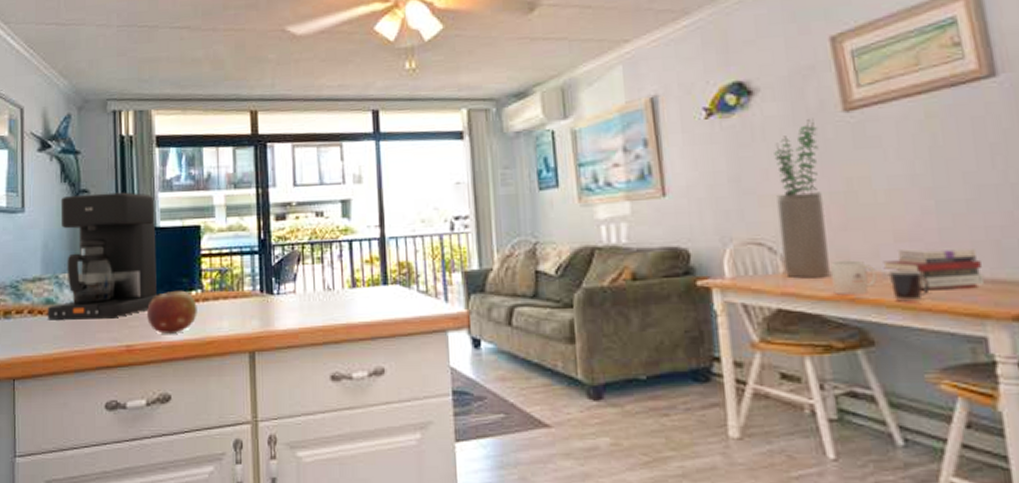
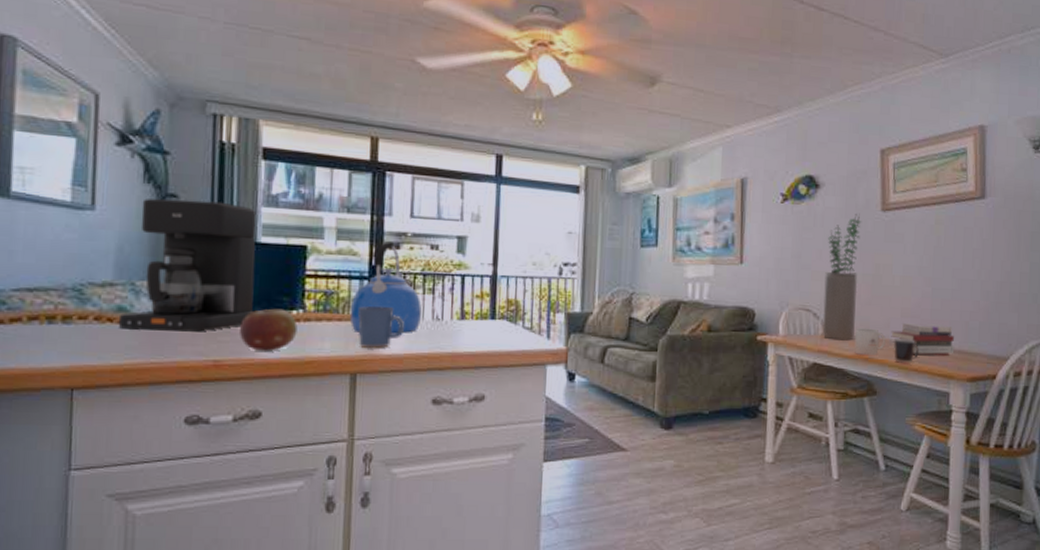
kettle: none [244,213,314,309] -> present [349,241,423,334]
mug: none [252,281,298,325] -> present [358,306,405,349]

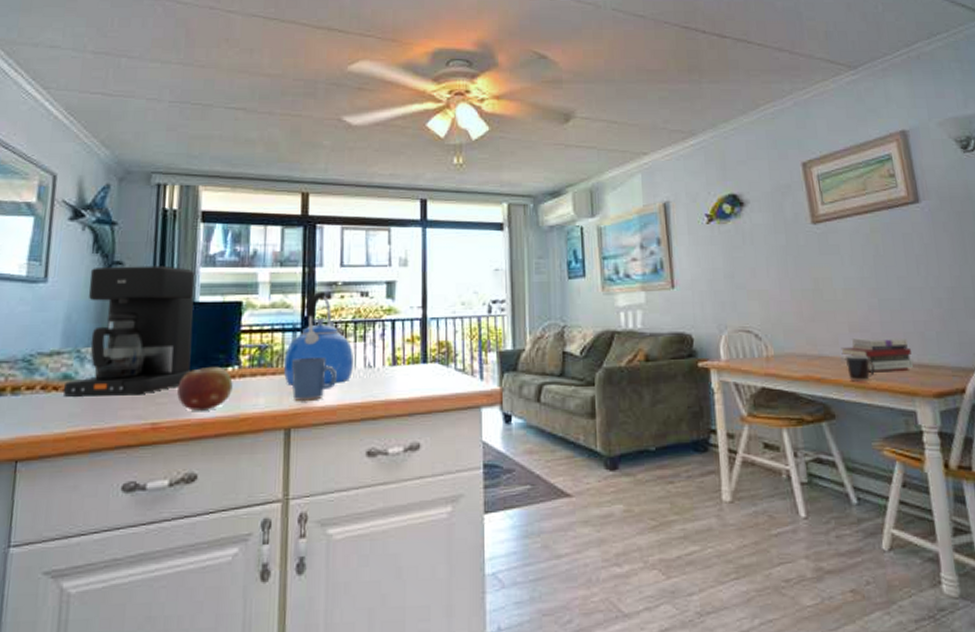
vase: present [822,214,862,342] -> none [760,229,802,363]
mug: present [854,328,886,357] -> none [801,346,837,377]

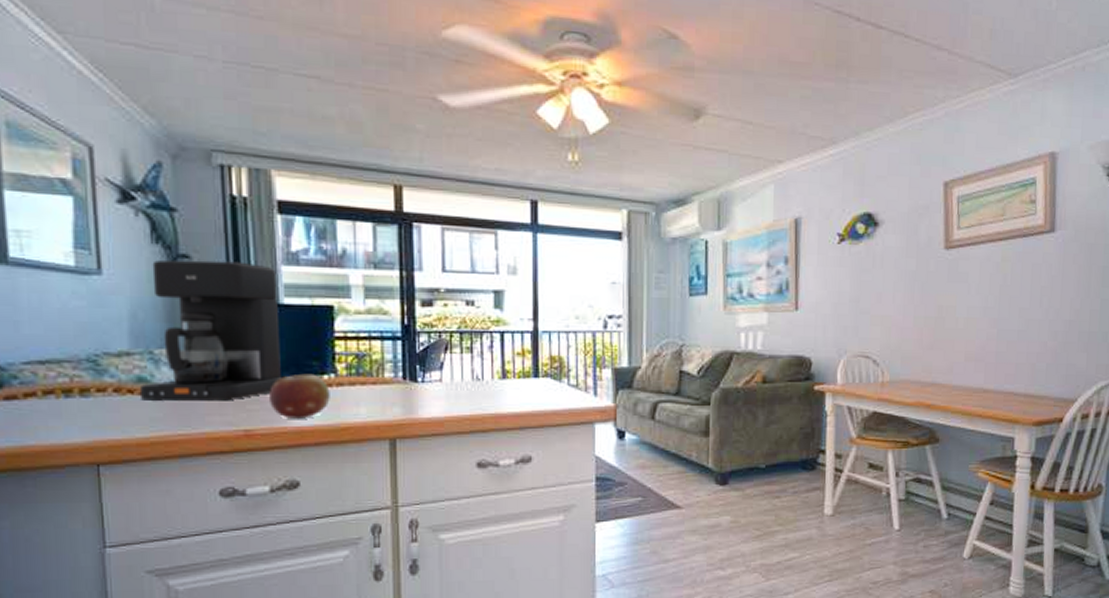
kettle: present [283,292,355,386] -> none [384,299,461,396]
mug: present [292,358,338,402] -> none [394,368,444,413]
books: present [841,336,914,371] -> none [954,366,1020,400]
mug: present [846,355,875,383] -> none [957,384,983,410]

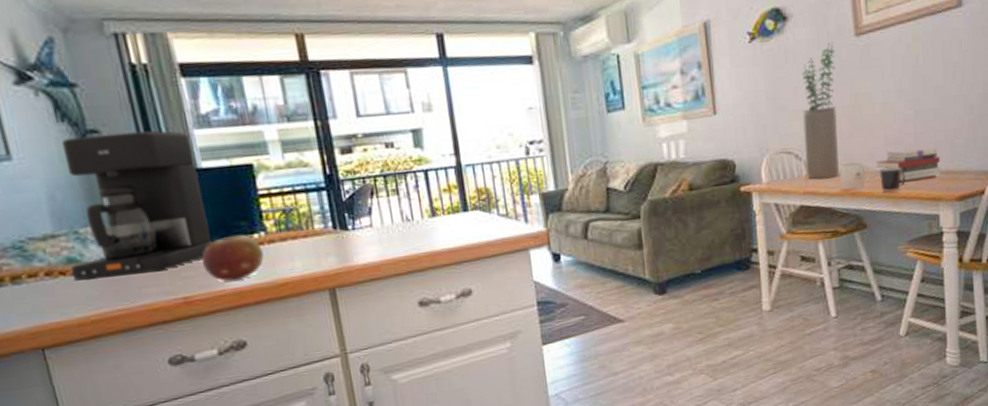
vase: none [882,253,924,389] -> present [802,43,839,180]
mug: none [915,374,949,403] -> present [839,161,871,191]
books: none [954,366,1020,400] -> present [876,147,941,182]
mug: none [957,384,983,410] -> present [880,167,906,193]

